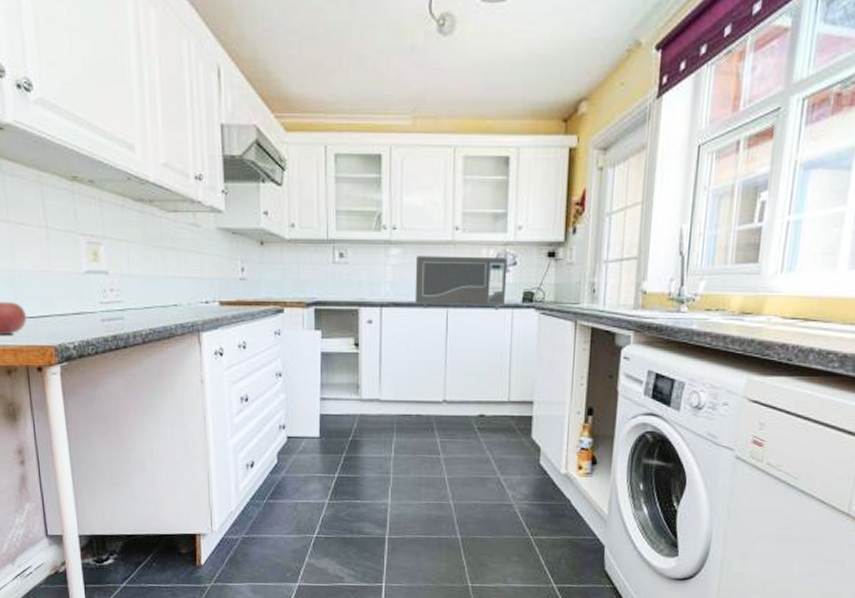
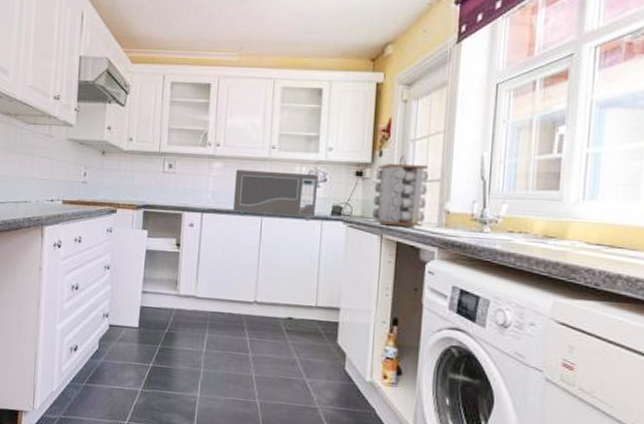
spice rack: none [566,231,625,311] -> present [372,155,429,227]

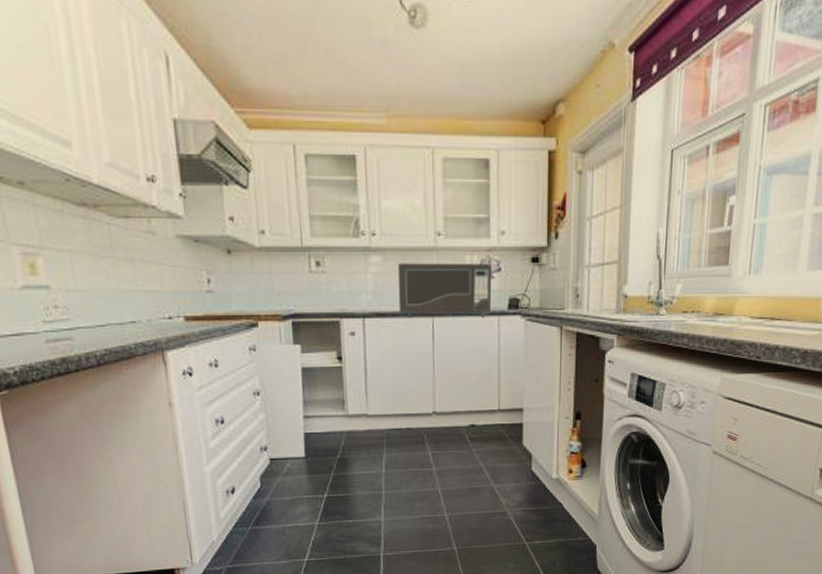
spice rack: present [372,155,429,227] -> none [551,236,606,316]

